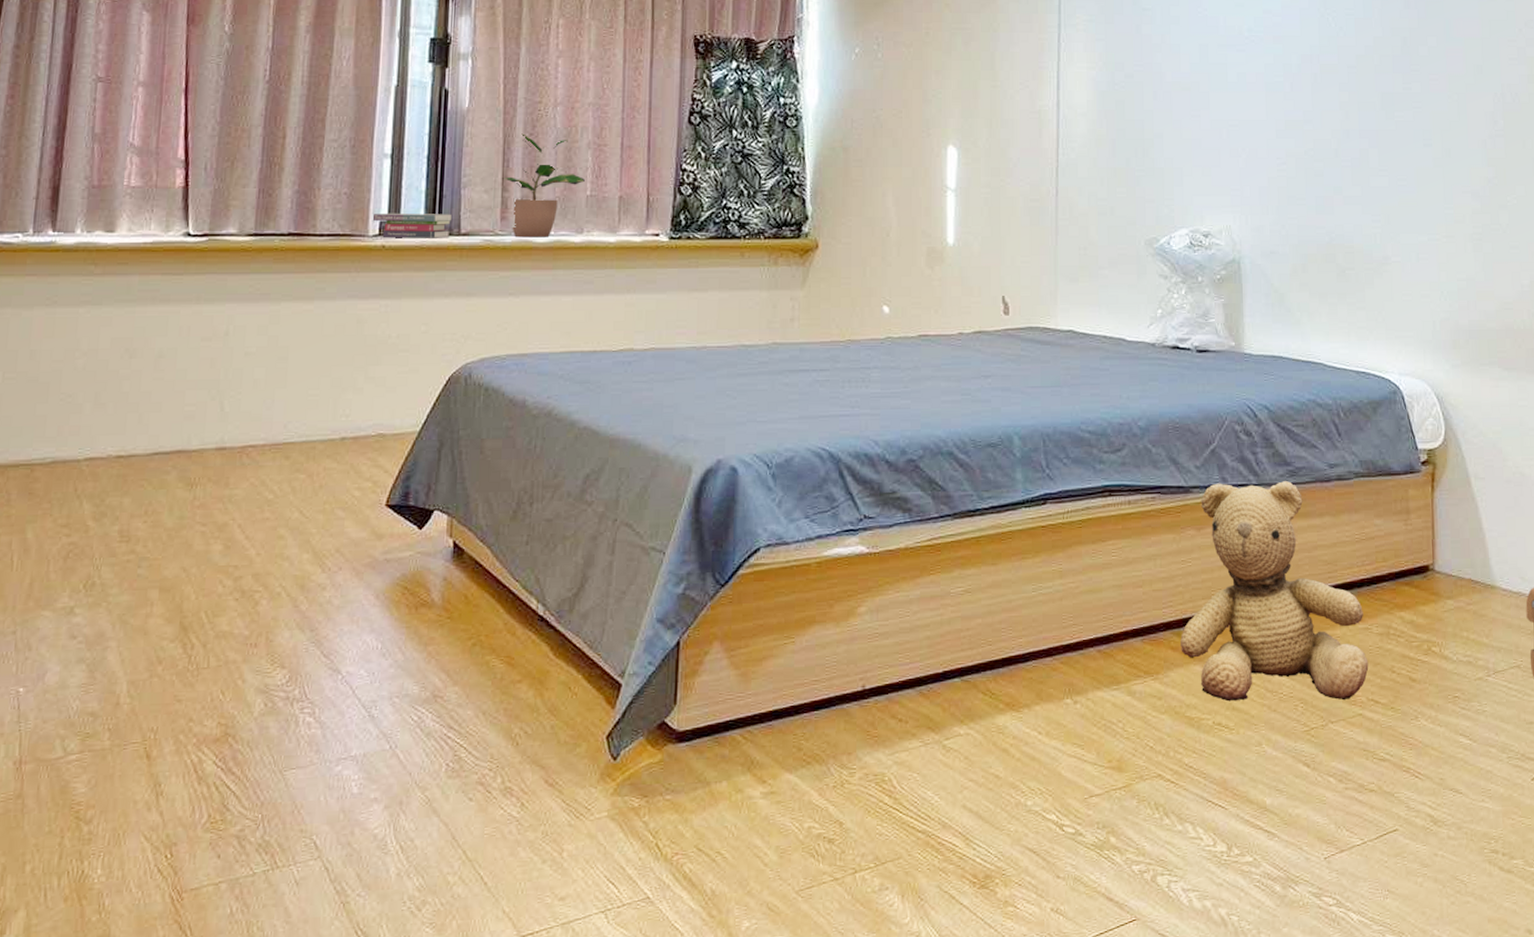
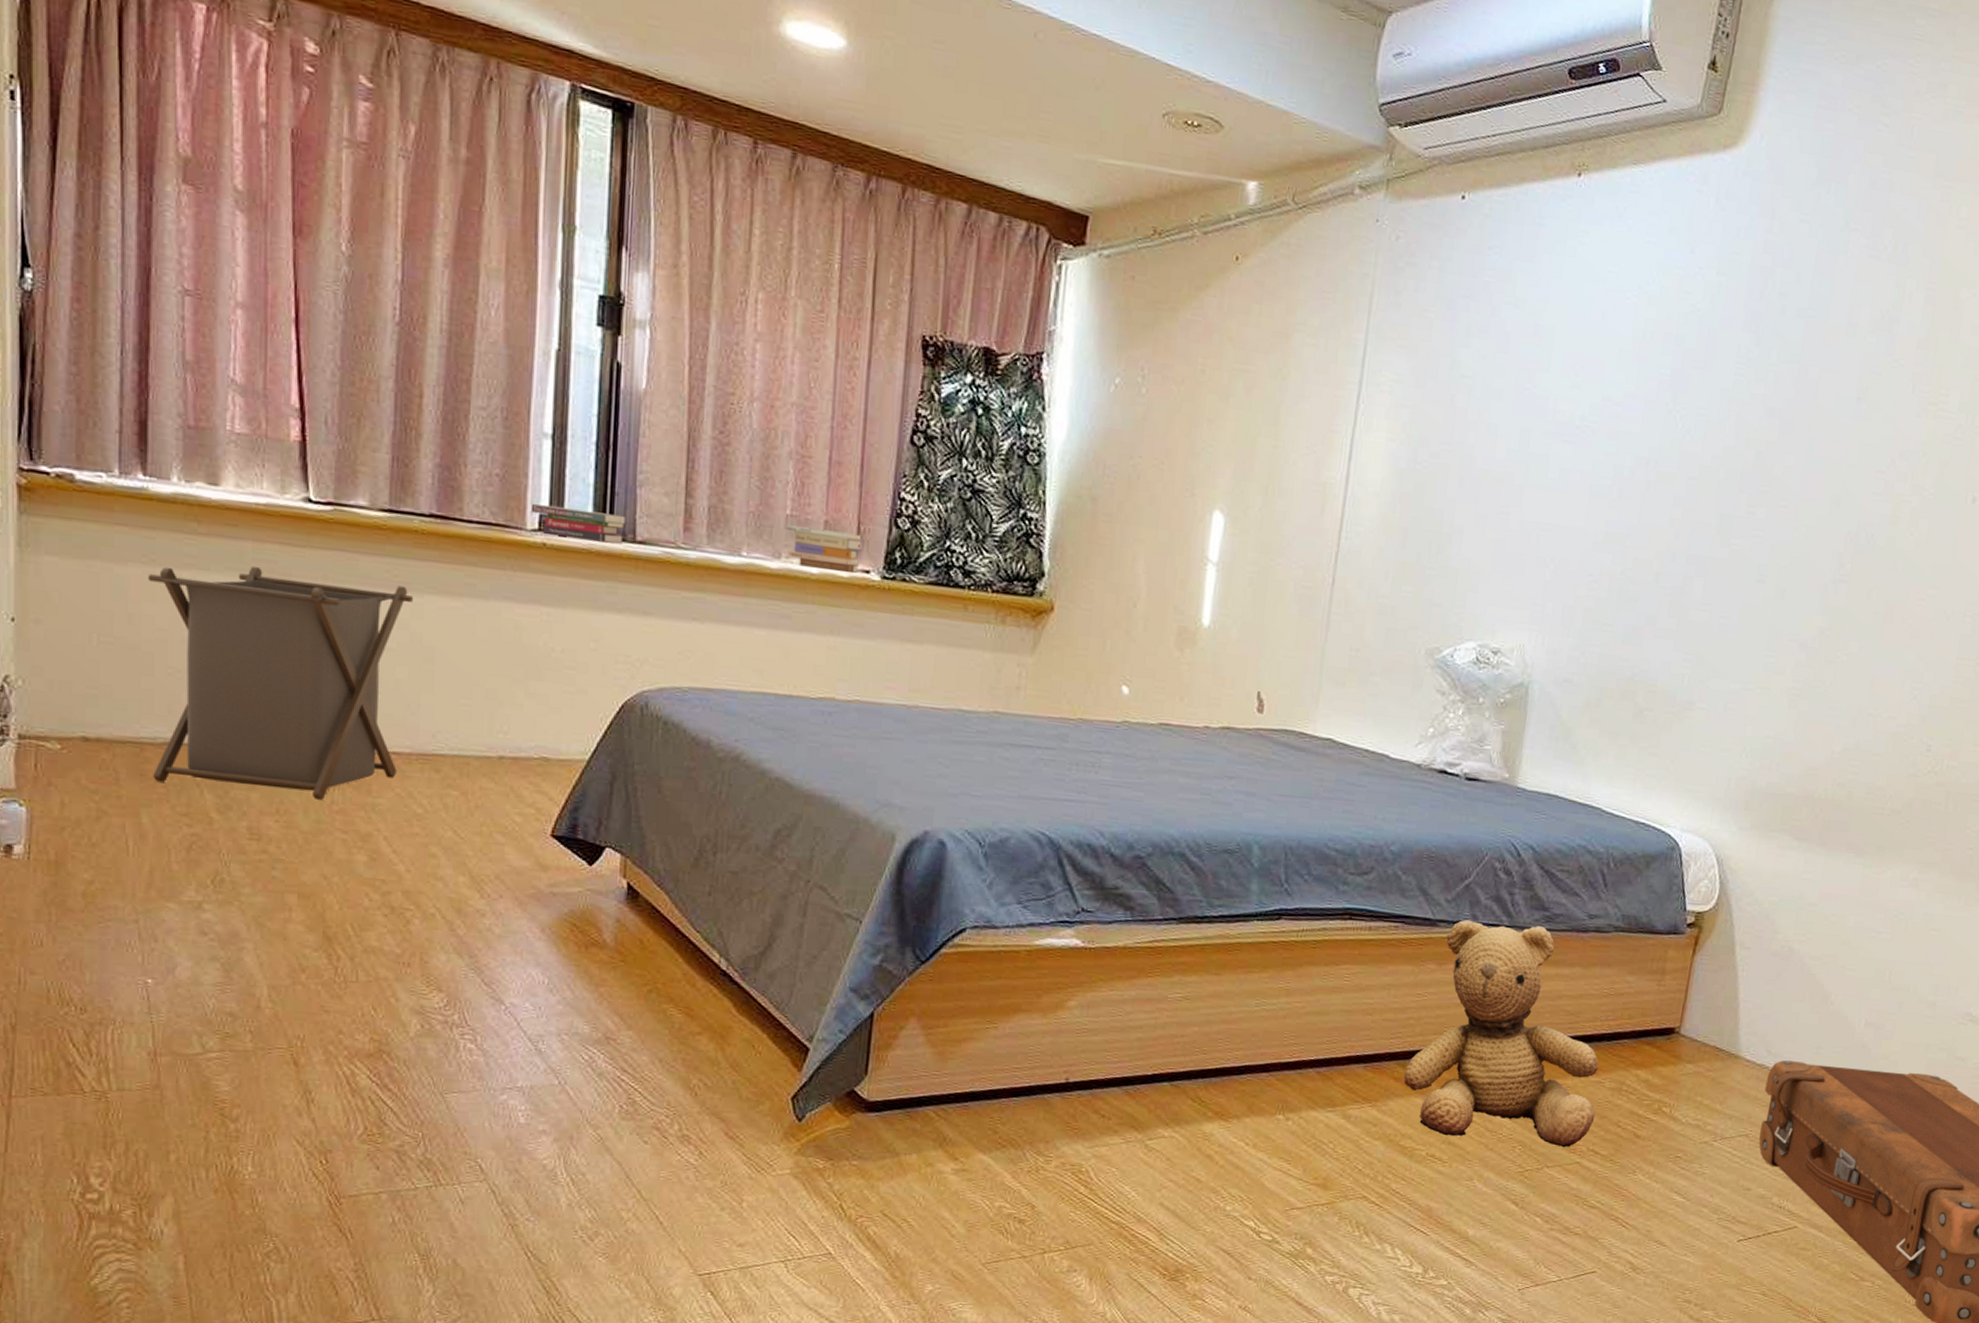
laundry basket: none [40,296,273,498] -> present [148,565,414,800]
potted plant: present [501,133,585,238] -> none [685,430,784,559]
books: none [588,204,652,238] -> present [787,525,863,574]

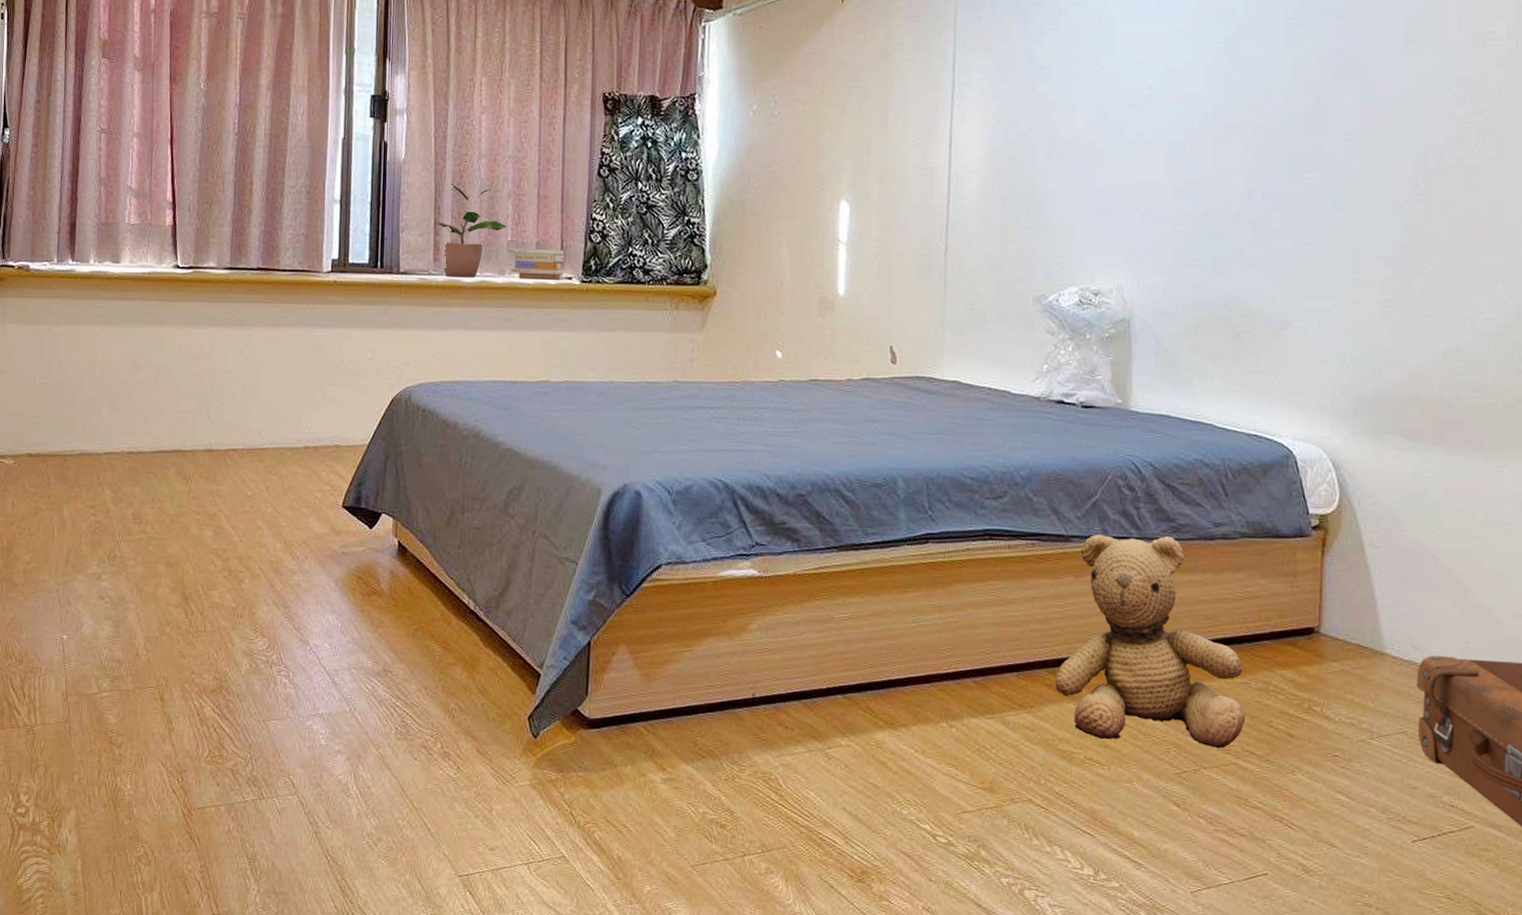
laundry basket: present [148,565,414,800] -> none [72,318,246,489]
books: present [532,504,625,544] -> none [327,252,392,277]
potted plant: none [685,430,784,559] -> present [433,183,506,278]

